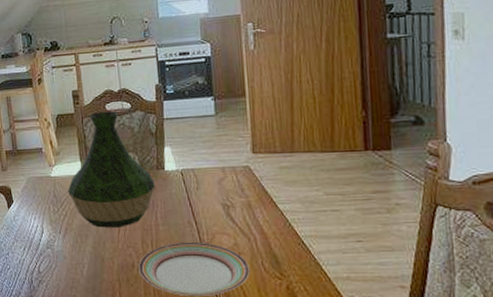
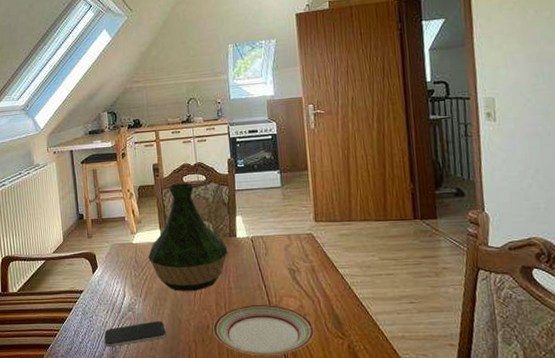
smartphone: none [21,259,88,286] -> present [104,321,167,347]

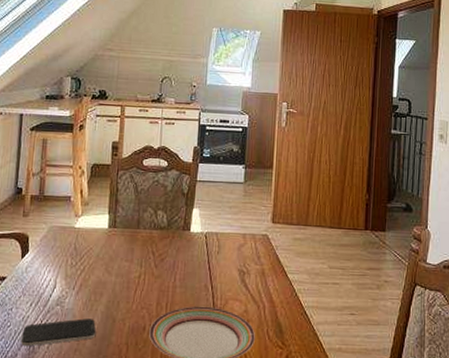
vase: present [148,183,228,291] -> none [90,166,179,287]

